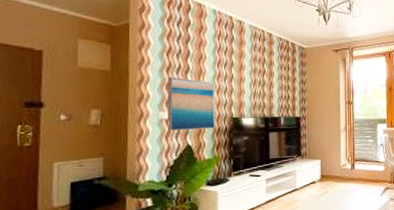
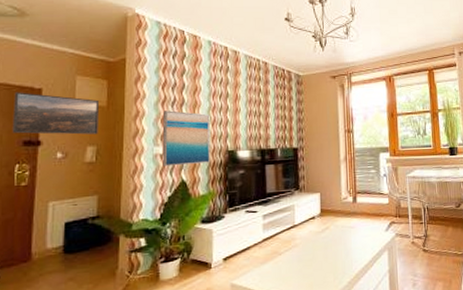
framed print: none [12,53,103,98] -> present [12,92,100,135]

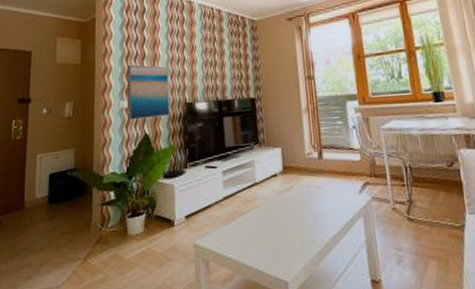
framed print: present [12,92,100,135] -> none [10,55,75,93]

